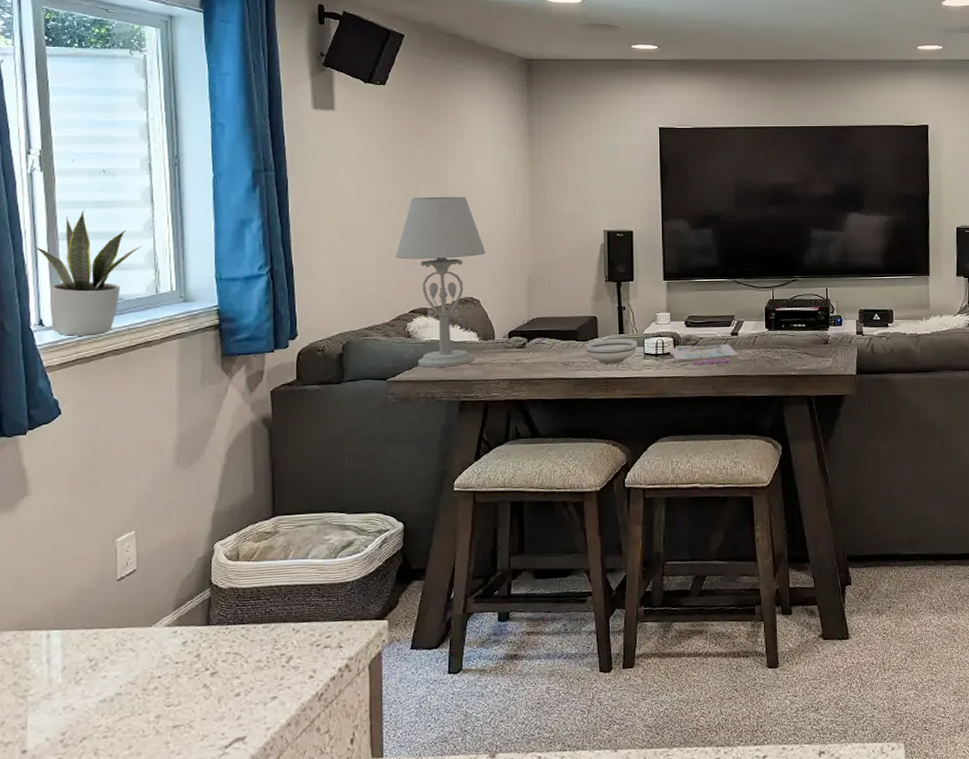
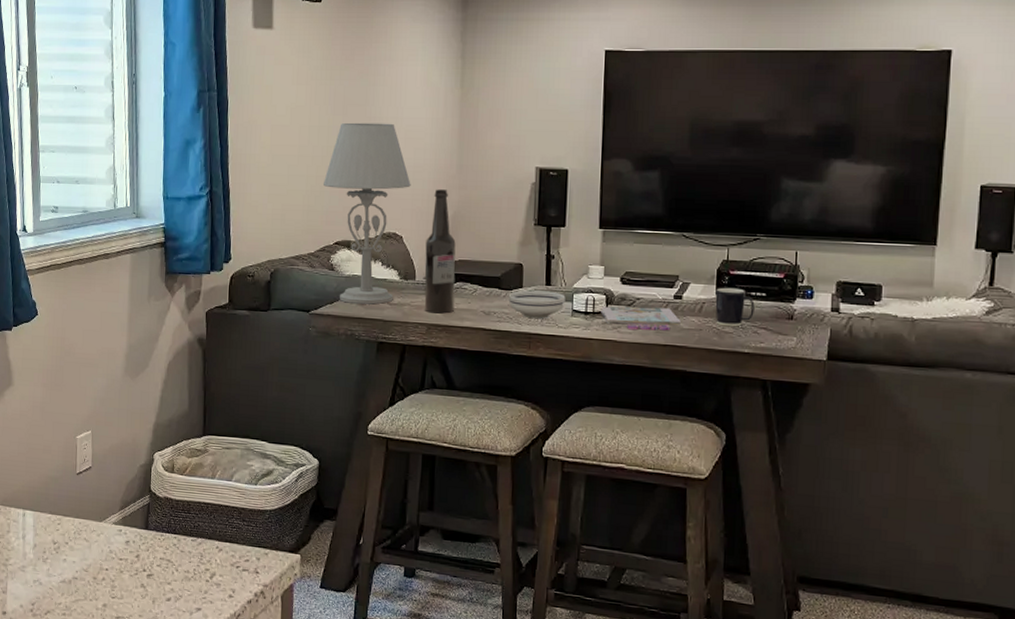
potted plant: present [34,209,142,337] -> none [21,124,104,245]
beer bottle: none [503,254,534,369] -> present [424,189,456,314]
mug: none [765,322,797,355] -> present [715,287,755,327]

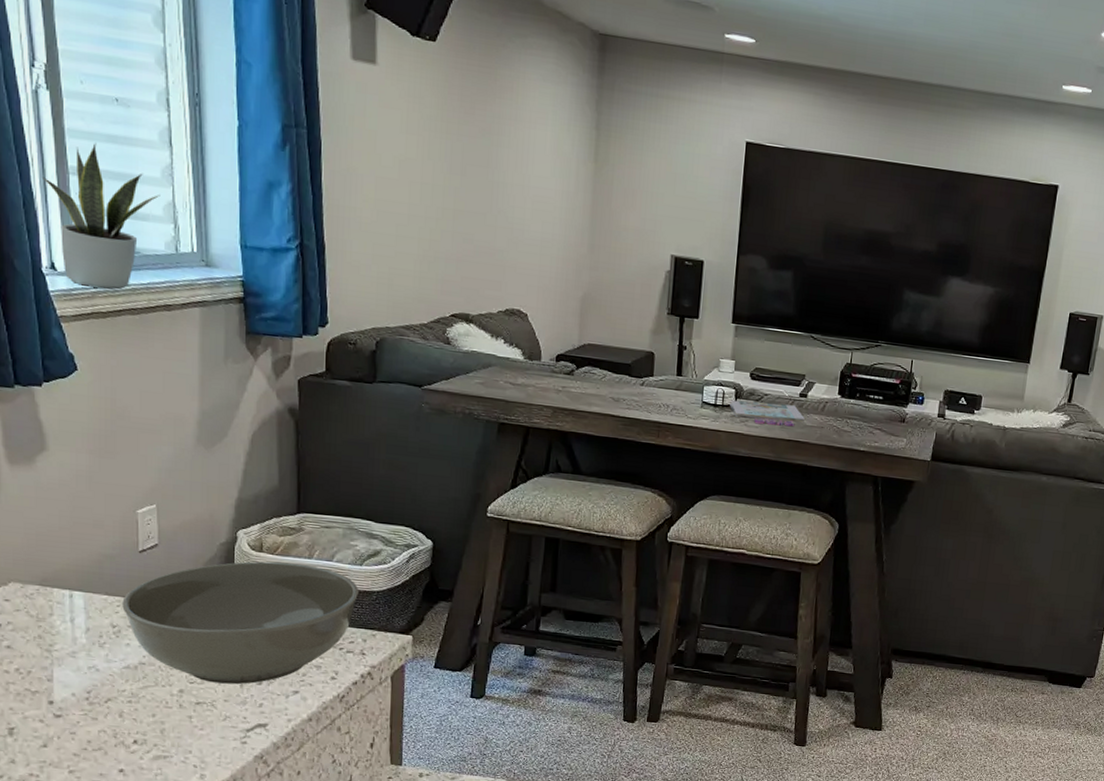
potted plant: none [21,124,104,245] -> present [42,142,161,290]
bowl: none [62,482,253,600] -> present [122,561,358,685]
table lamp: present [322,122,411,305] -> none [437,184,538,384]
beer bottle: present [424,189,456,314] -> none [550,267,585,398]
bowl: present [508,290,566,319] -> none [638,379,696,408]
mug: present [715,287,755,327] -> none [836,388,872,427]

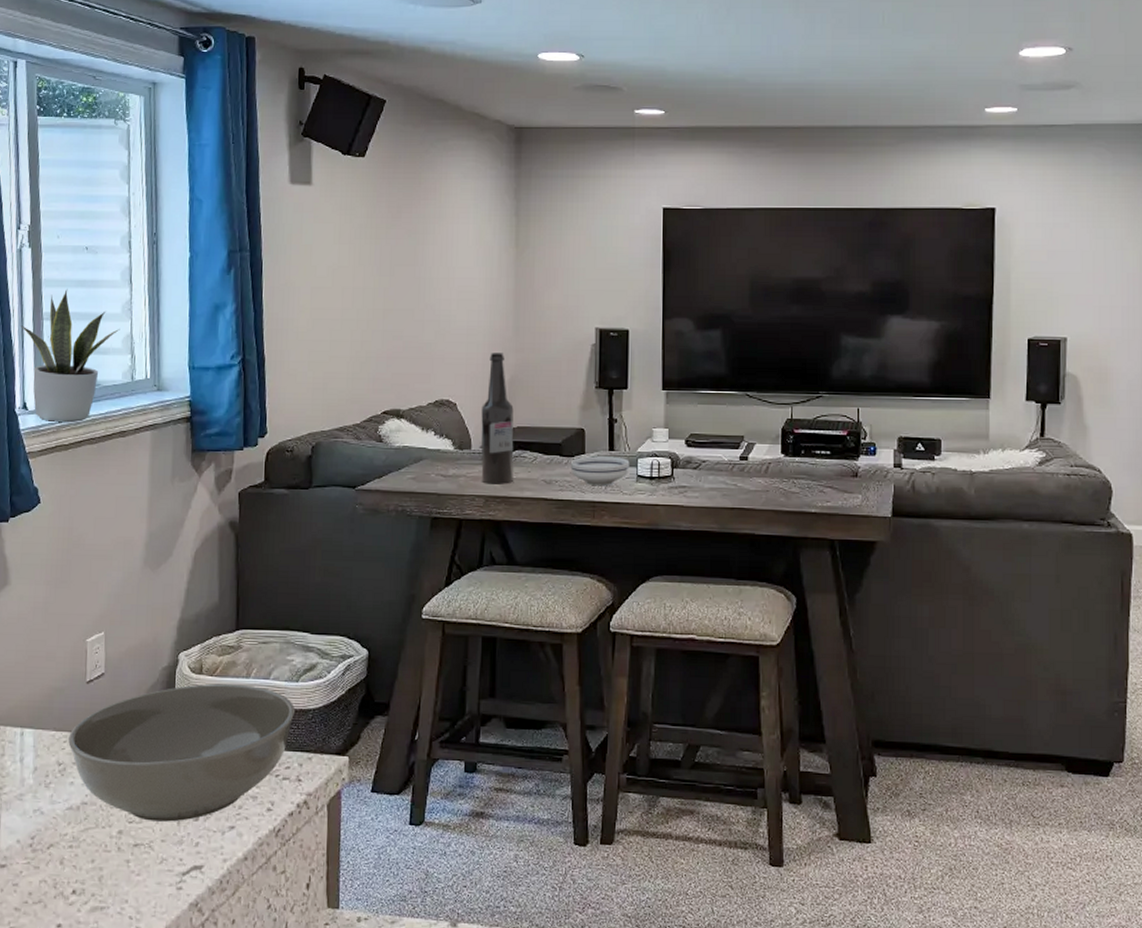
beer bottle: none [550,267,585,398] -> present [481,353,514,484]
bowl: none [638,379,696,408] -> present [570,456,630,485]
magazine: present [730,399,805,427] -> none [666,469,747,495]

